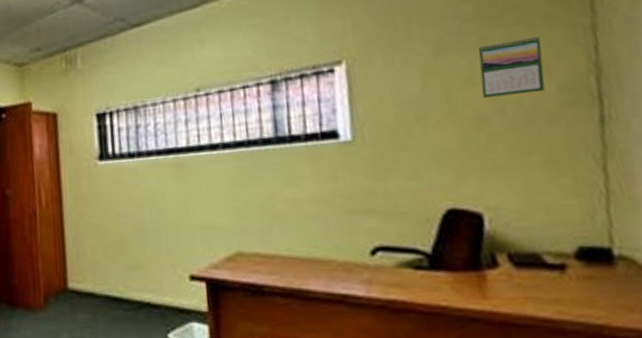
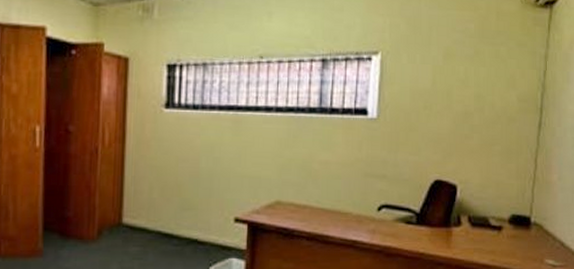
calendar: present [478,36,545,98] -> none [470,57,513,99]

